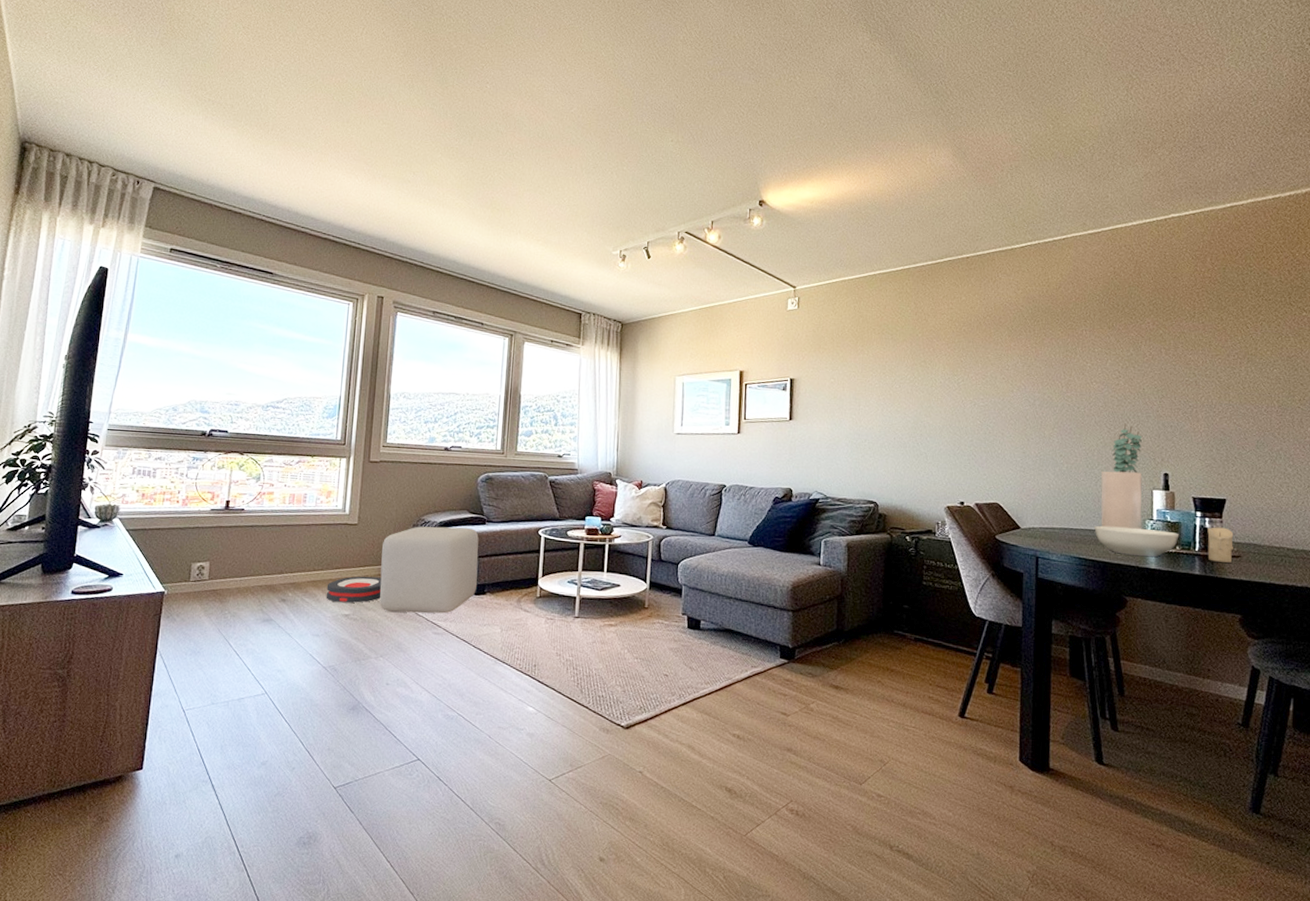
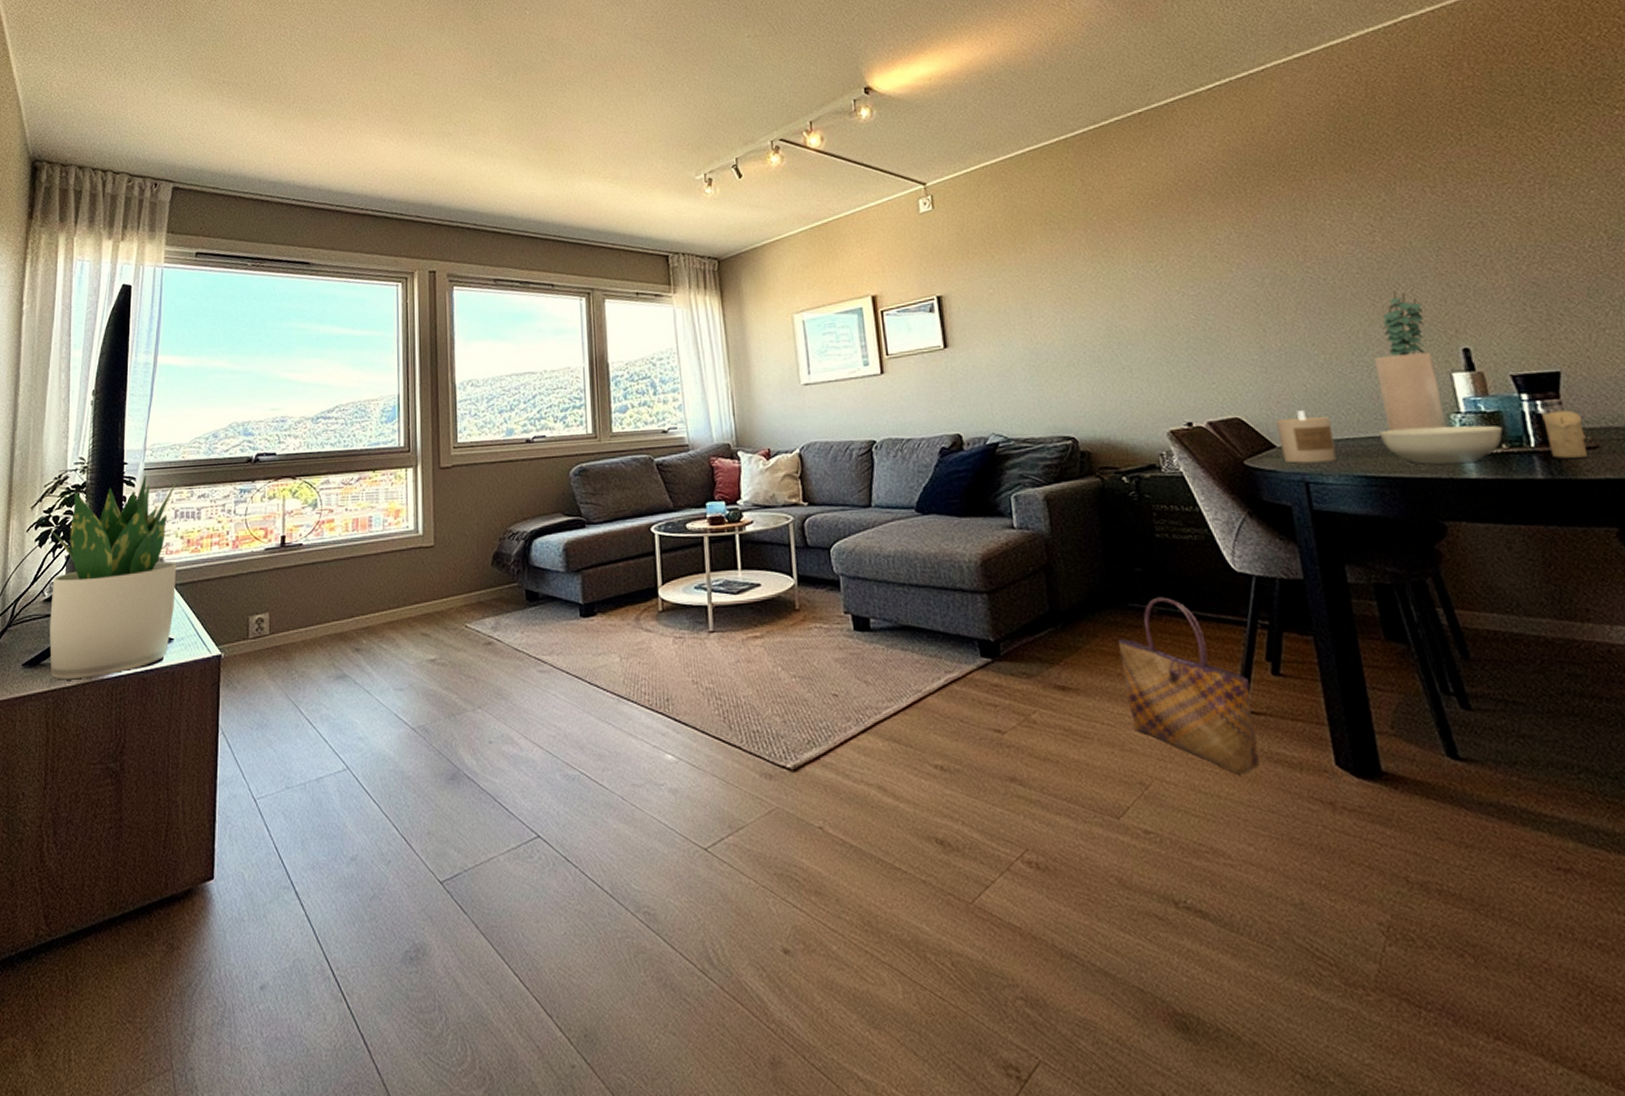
planter: none [9,434,141,599] -> present [48,474,181,680]
robot vacuum: present [326,576,382,603] -> none [406,608,471,645]
pouf: present [379,526,479,614] -> none [466,535,584,651]
tote bag: none [881,628,970,761] -> present [1119,597,1260,775]
candle: none [1023,503,1063,544] -> present [1275,410,1337,464]

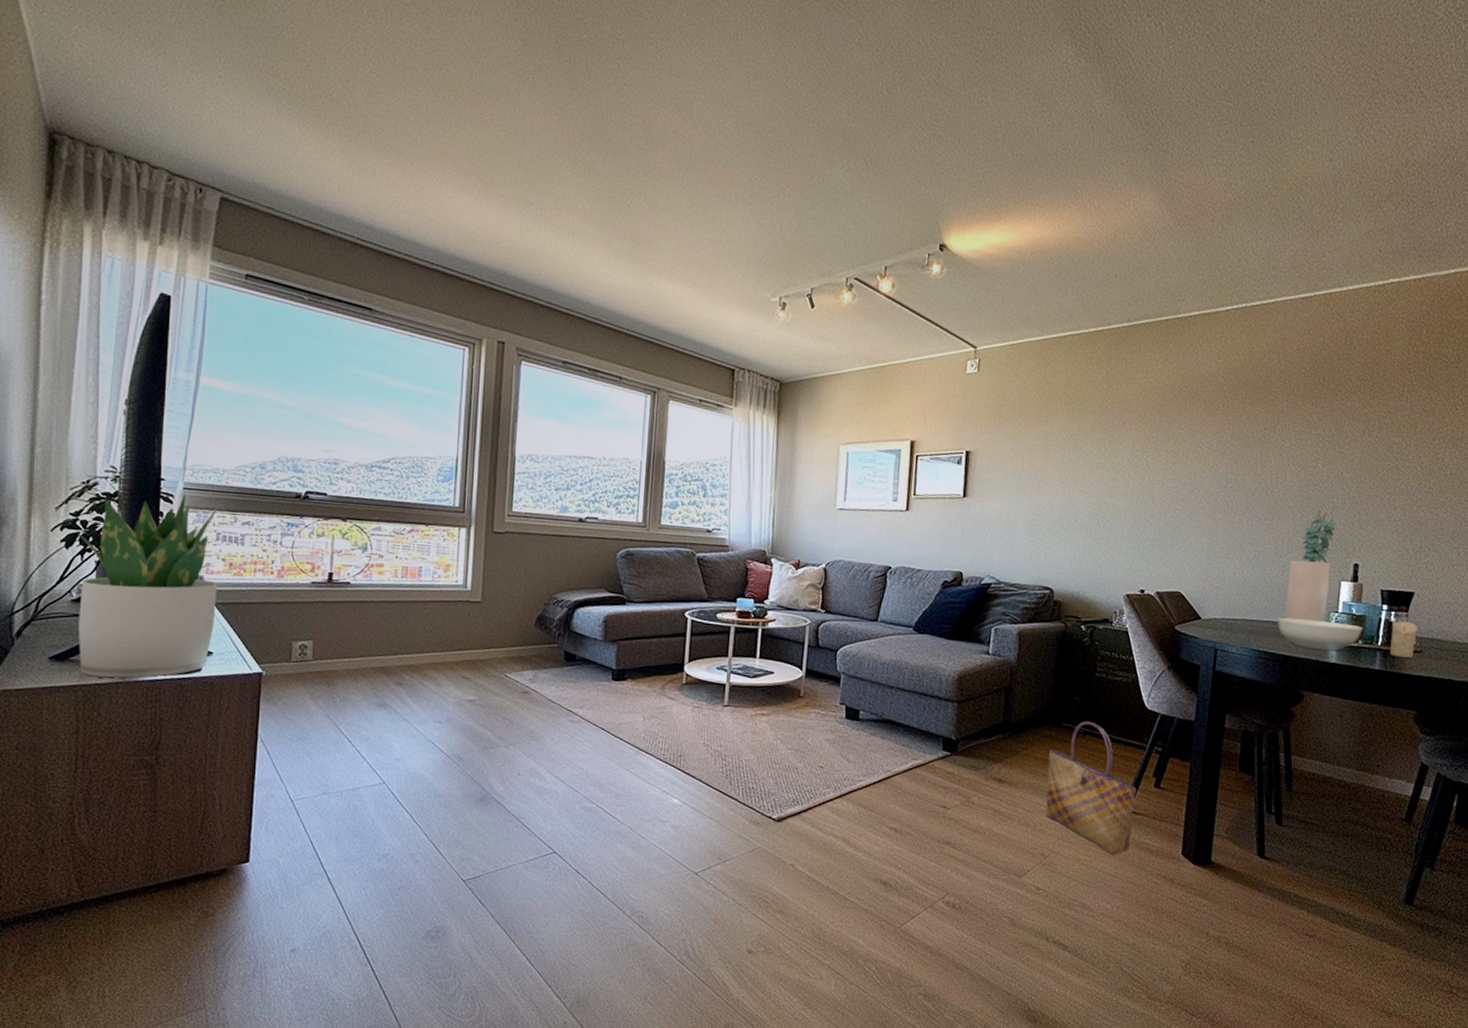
candle: present [1275,410,1337,464] -> none [1204,593,1246,636]

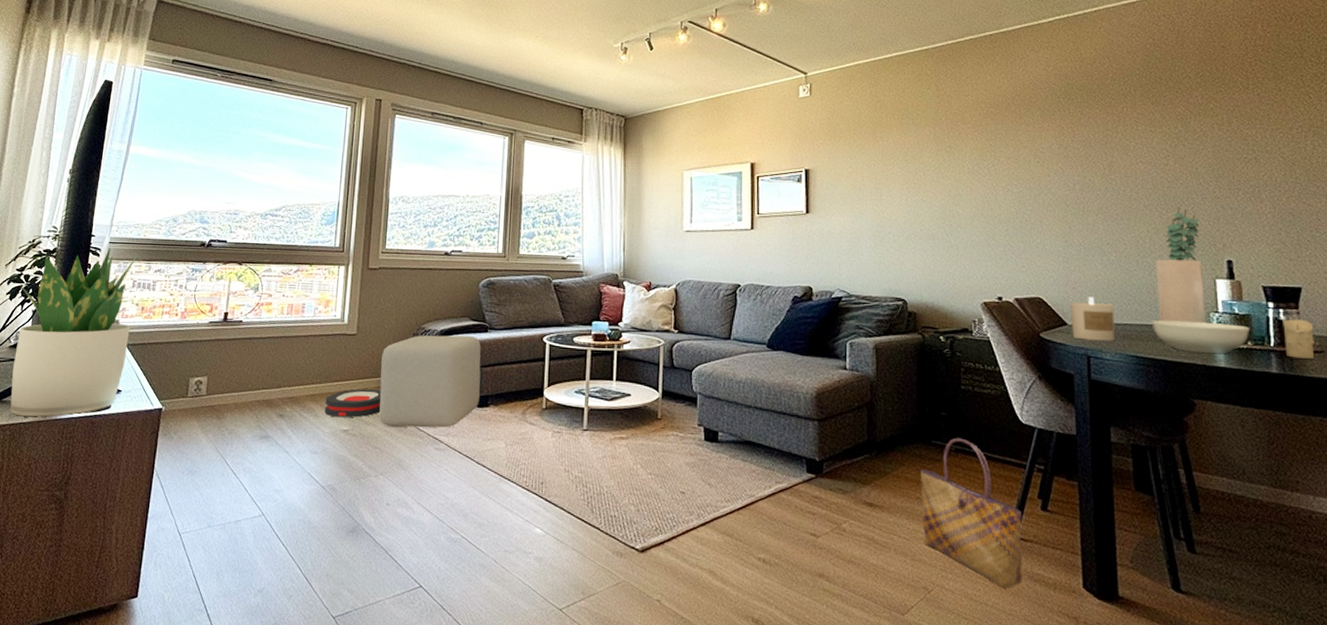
robot vacuum: none [447,658,510,688] -> present [324,389,381,418]
pouf: none [508,605,618,700] -> present [379,335,481,428]
candle: none [1204,593,1246,636] -> present [1069,297,1115,341]

